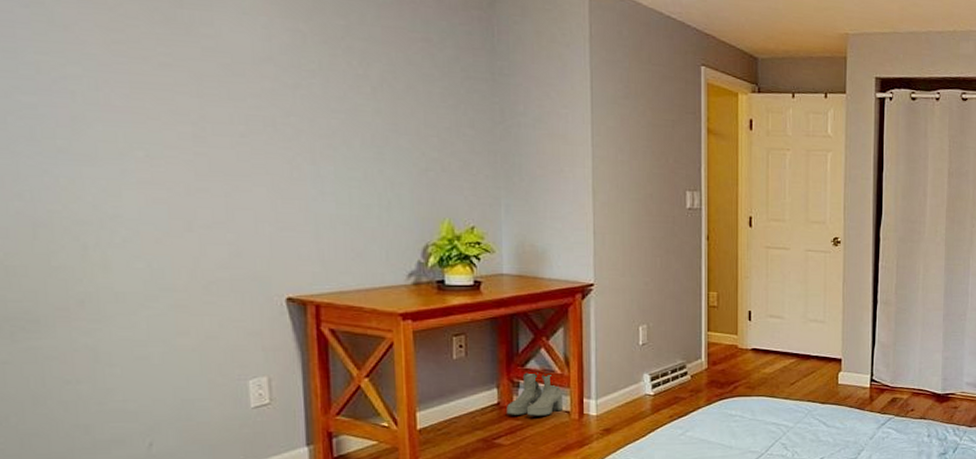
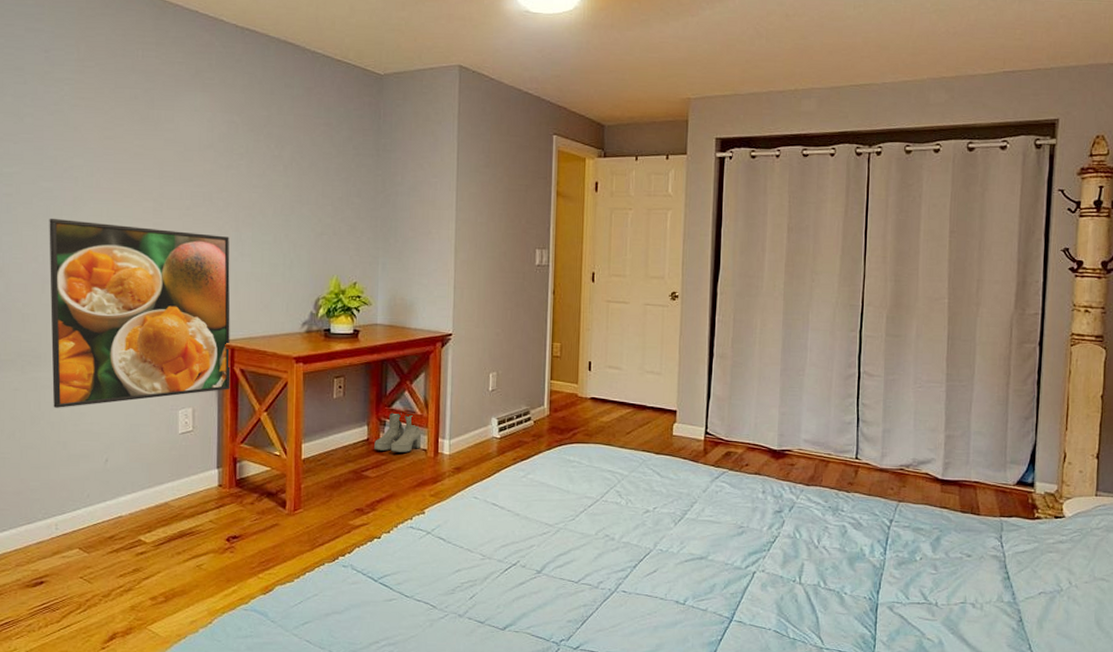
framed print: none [35,142,318,384] -> present [49,218,231,408]

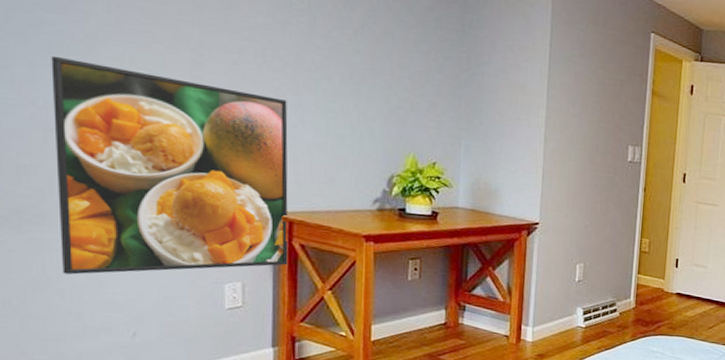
boots: present [374,411,422,453] -> none [452,297,504,338]

